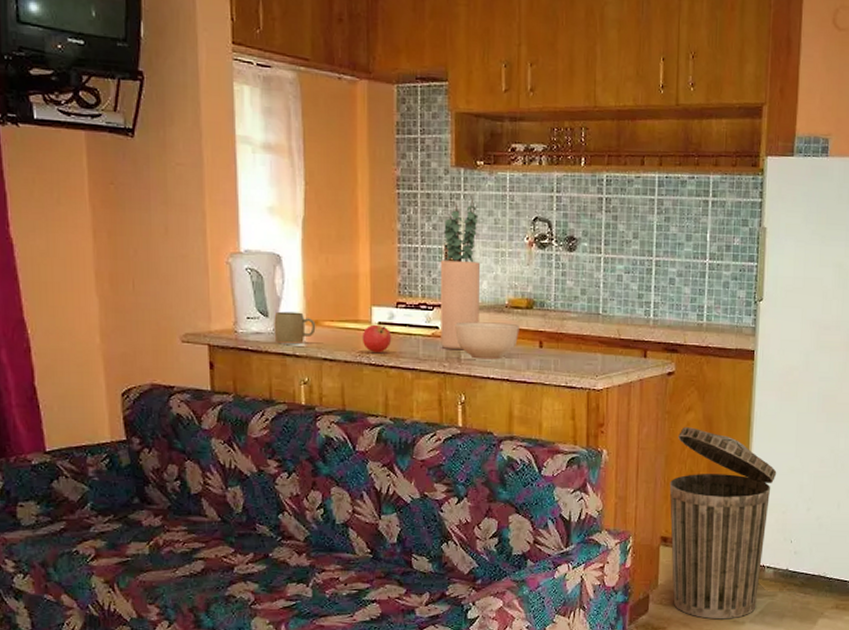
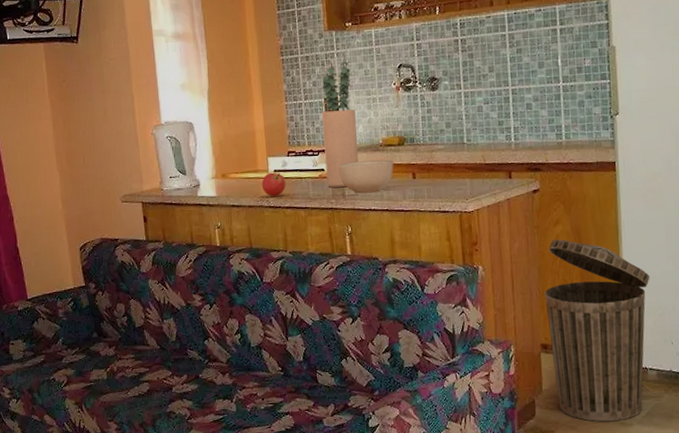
mug: present [274,311,316,345] -> none [190,168,224,197]

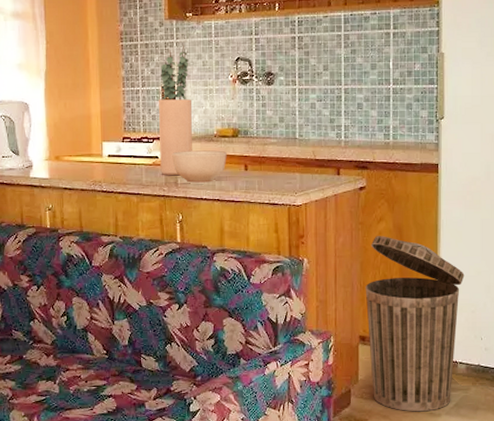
fruit: present [261,172,286,196] -> none [95,157,120,181]

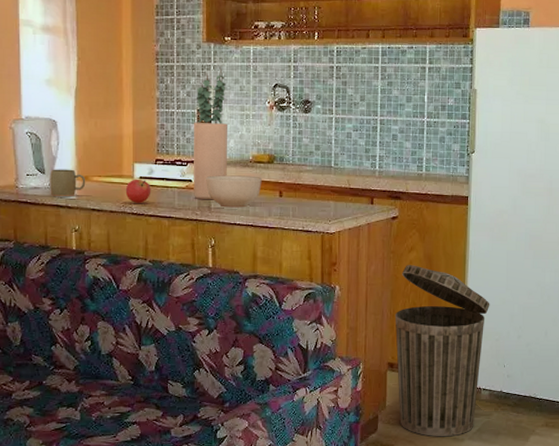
mug: none [24,150,57,178] -> present [50,169,86,197]
fruit: none [95,157,120,181] -> present [125,179,151,203]

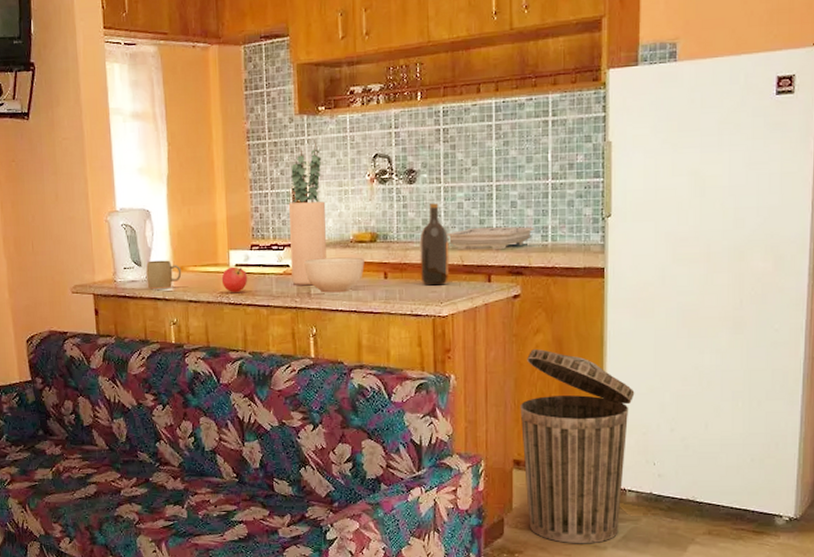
wine bottle: none [312,132,338,205] -> present [419,203,450,286]
dish rack: none [336,155,411,177] -> present [446,226,534,250]

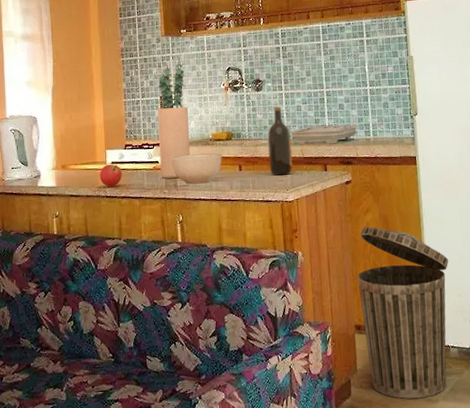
mug: present [146,260,182,290] -> none [32,160,64,187]

